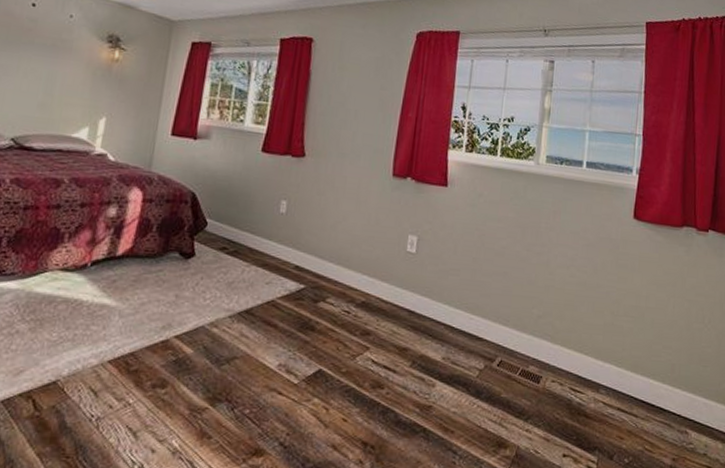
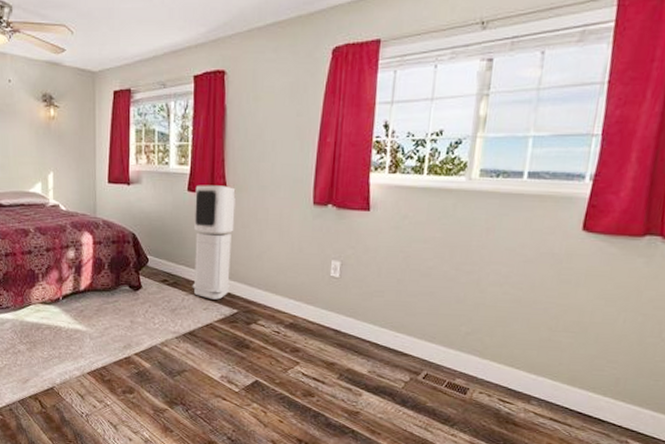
air purifier: none [255,146,314,273] -> present [192,185,236,300]

